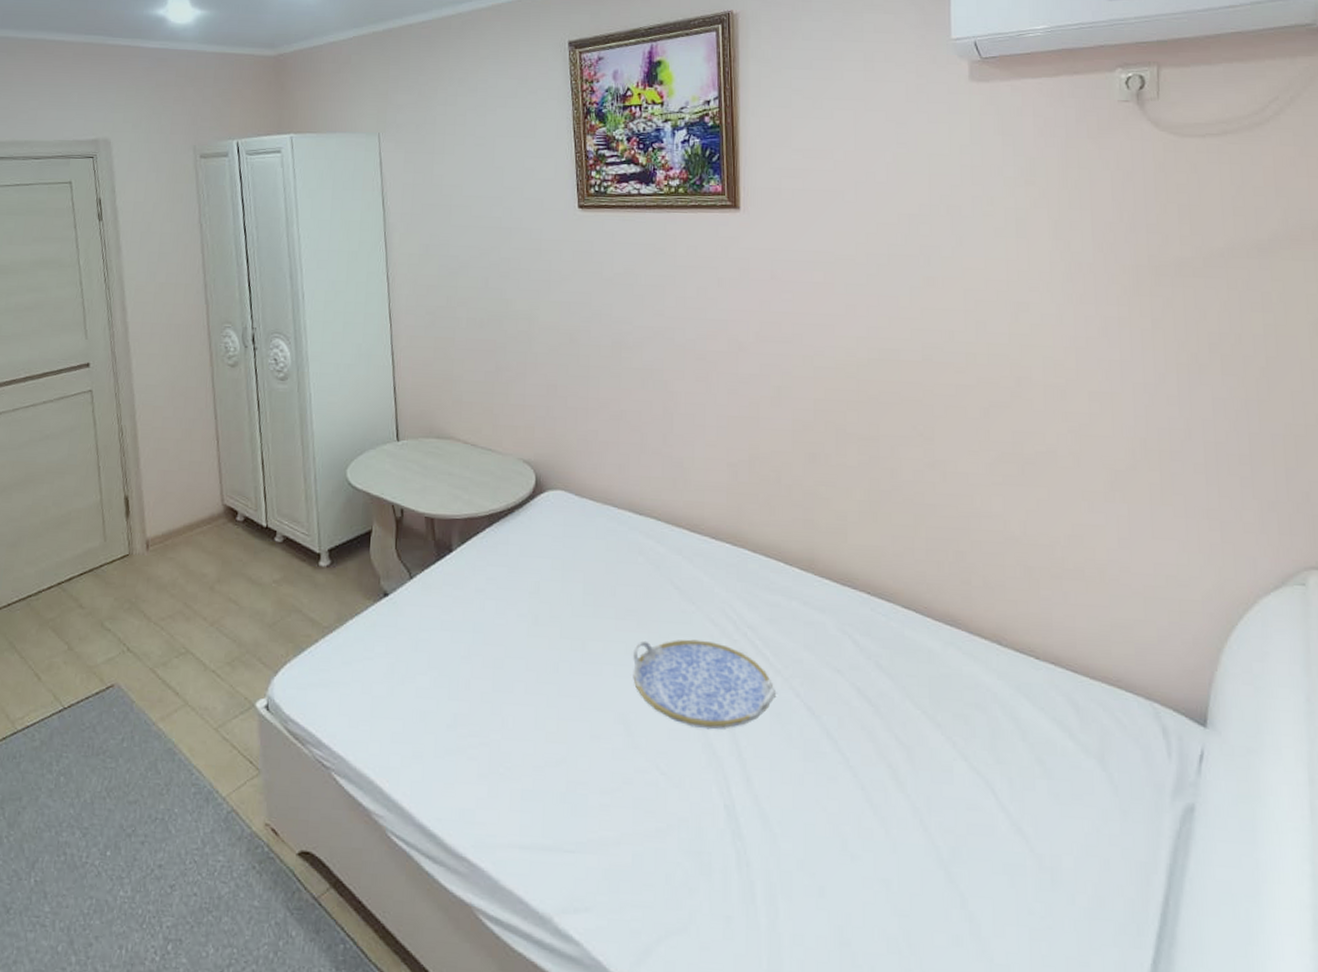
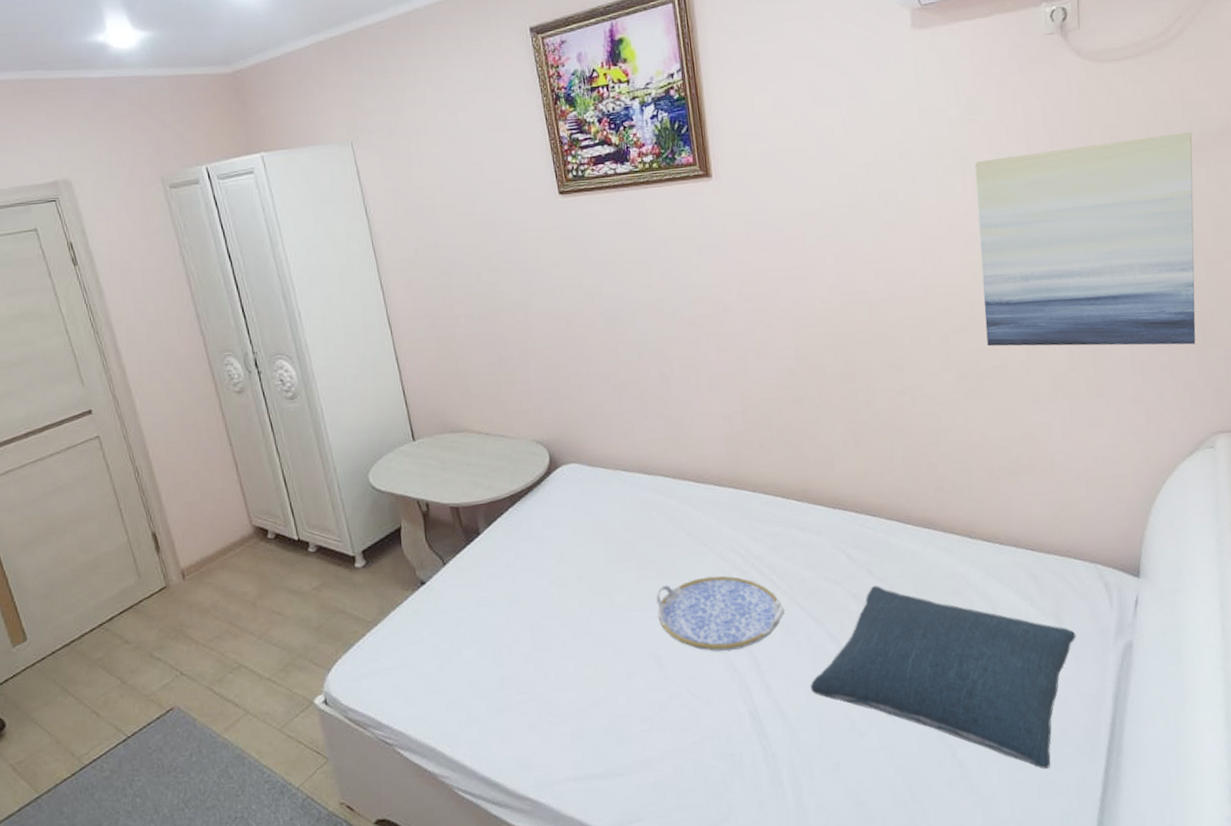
pillow: none [798,681,1124,946] -> present [810,585,1076,770]
wall art: none [1030,221,1288,461] -> present [974,131,1196,347]

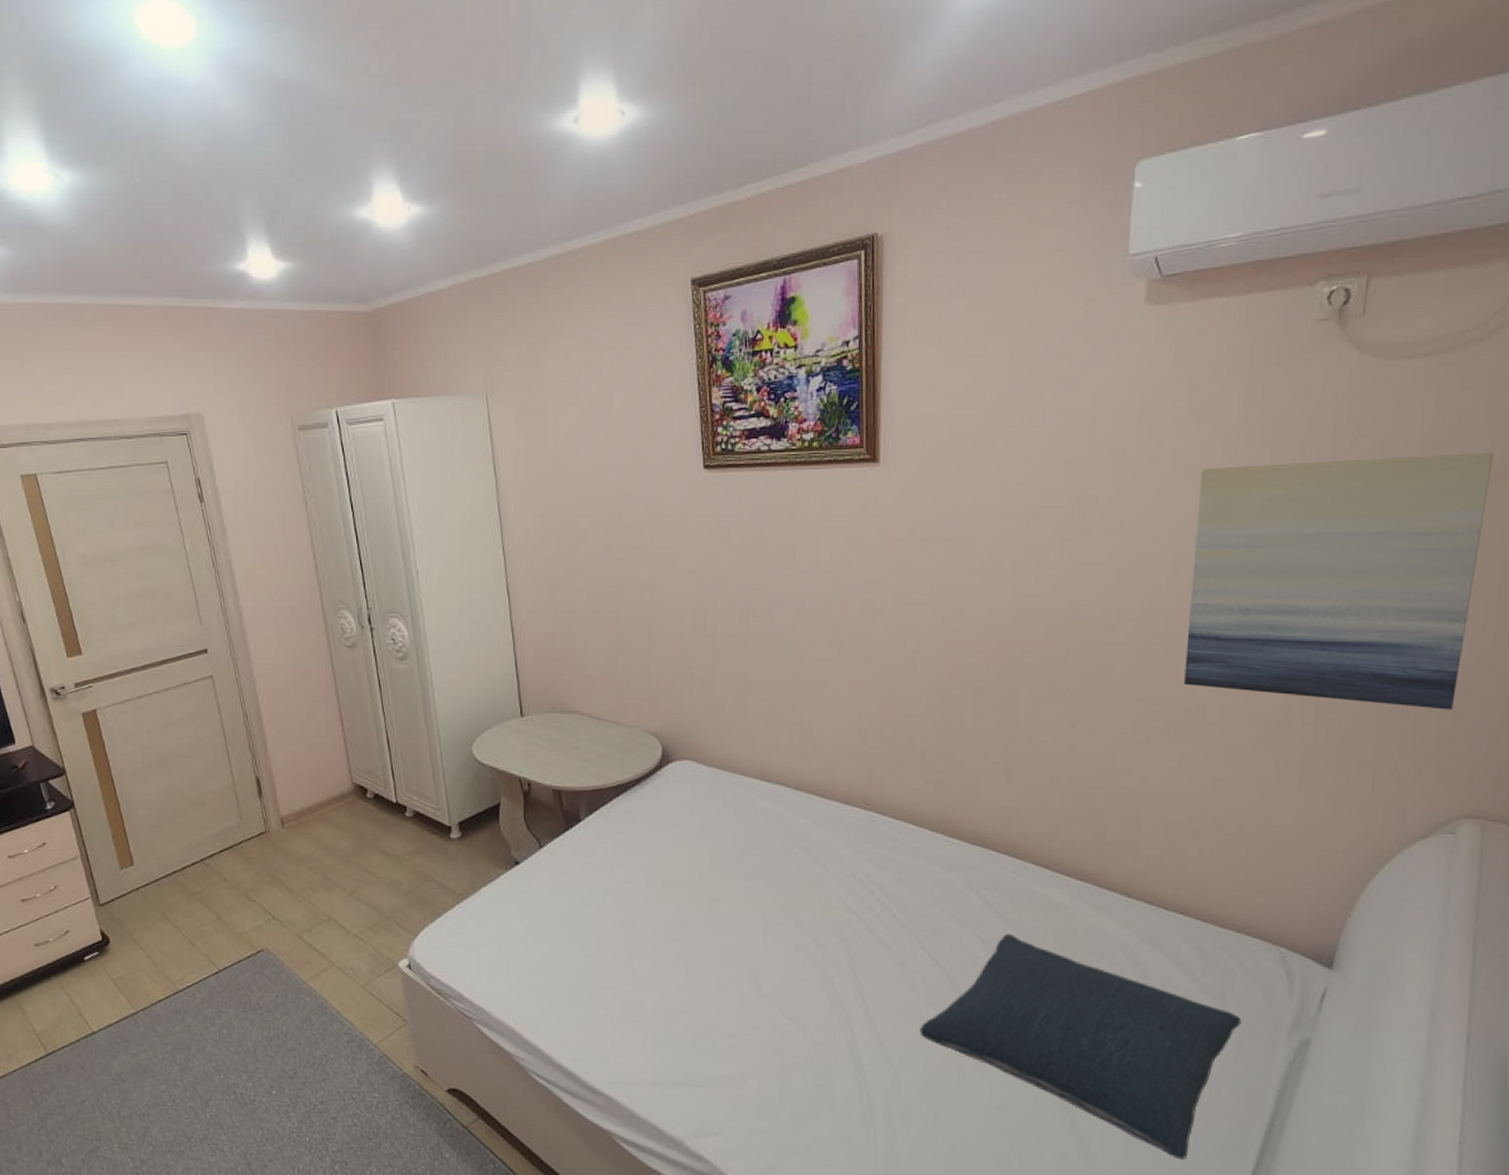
serving tray: present [656,576,784,652] -> none [760,898,900,980]

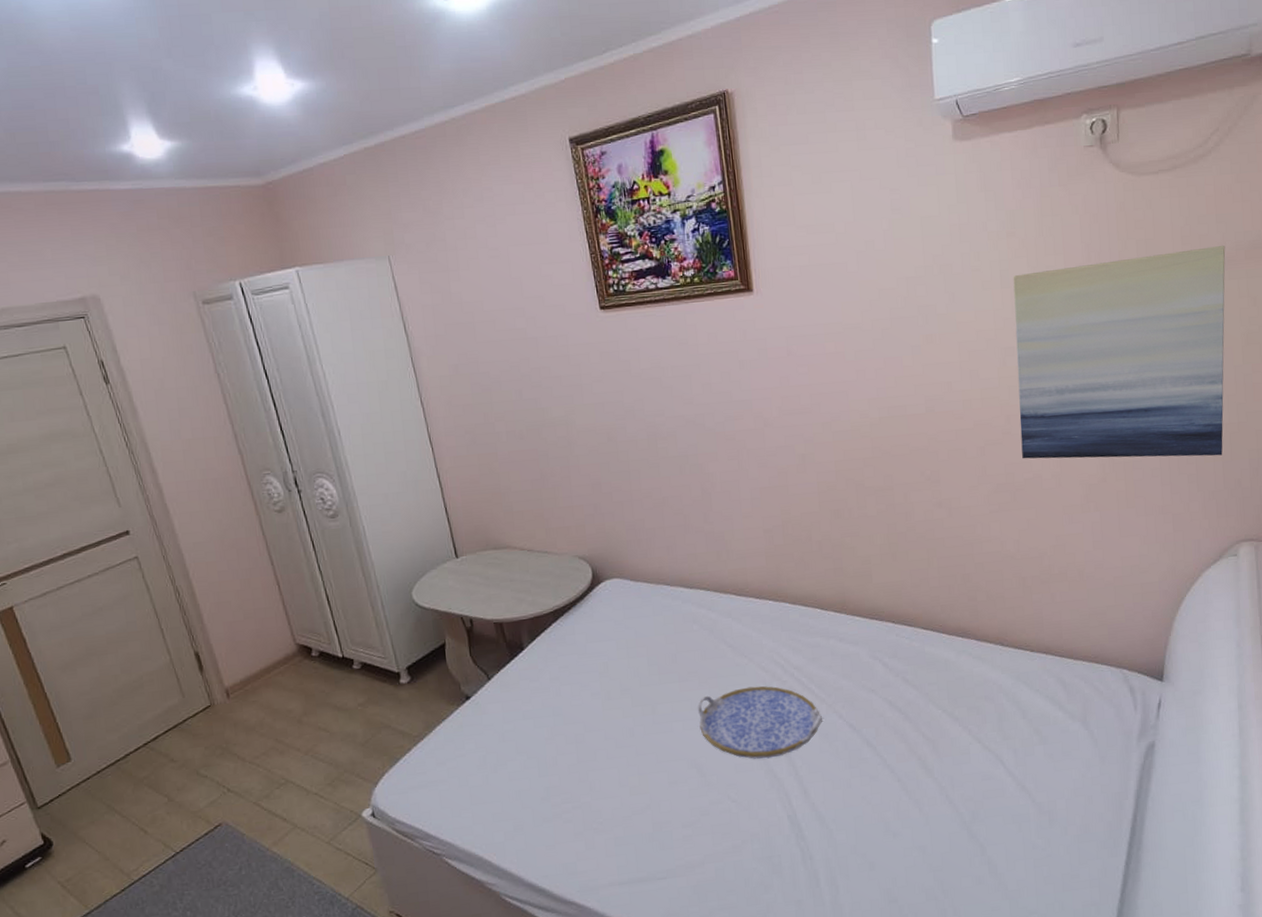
serving tray: none [760,898,900,980] -> present [698,686,822,759]
pillow: present [919,933,1242,1160] -> none [847,692,1102,865]

